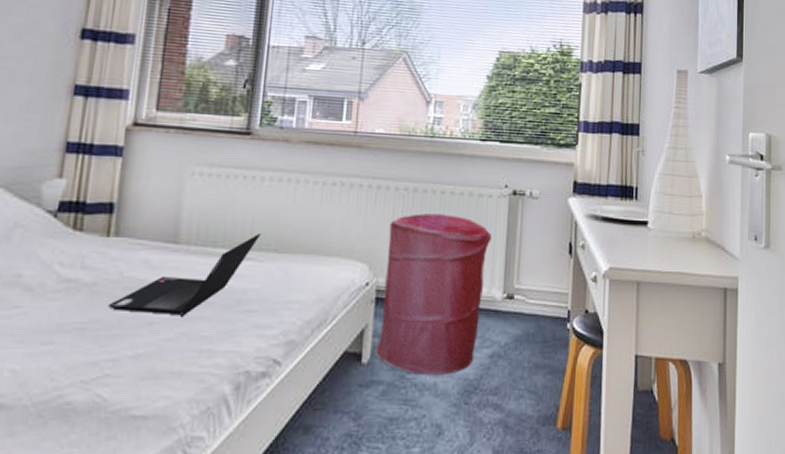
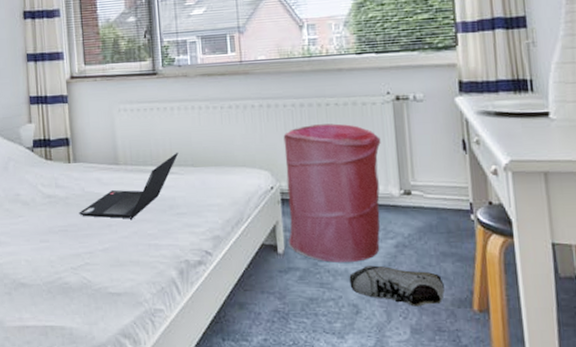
shoe: none [436,378,532,426] -> present [349,265,445,307]

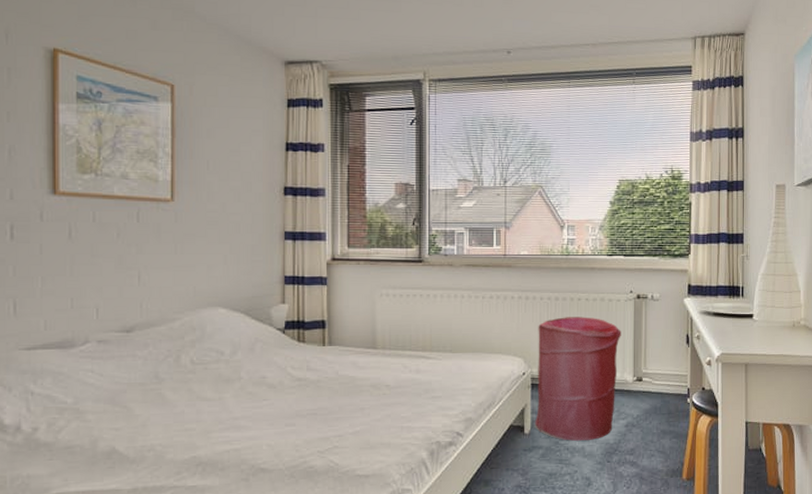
laptop computer: present [79,153,179,220] -> none [331,339,438,404]
shoe: present [349,265,445,307] -> none [585,443,662,478]

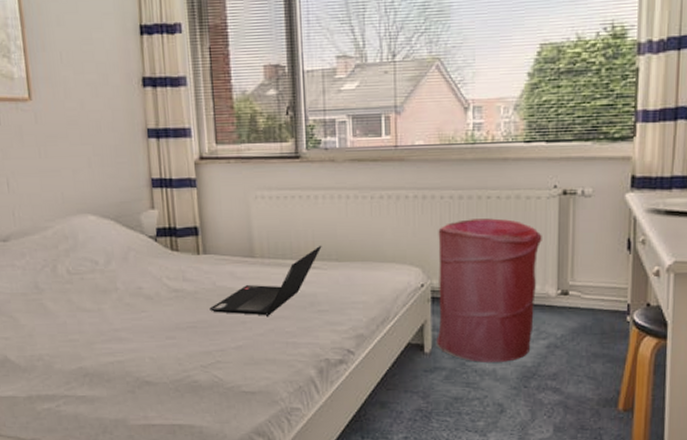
laptop computer: none [331,339,438,404] -> present [209,246,322,317]

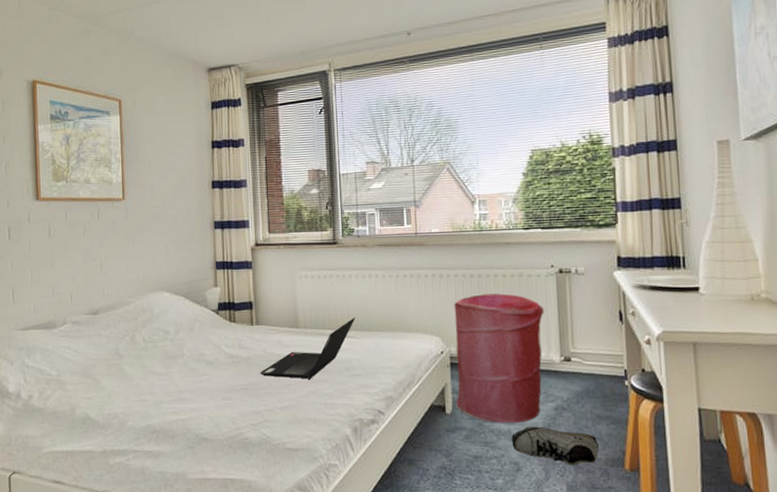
shoe: none [496,366,592,406] -> present [511,426,599,465]

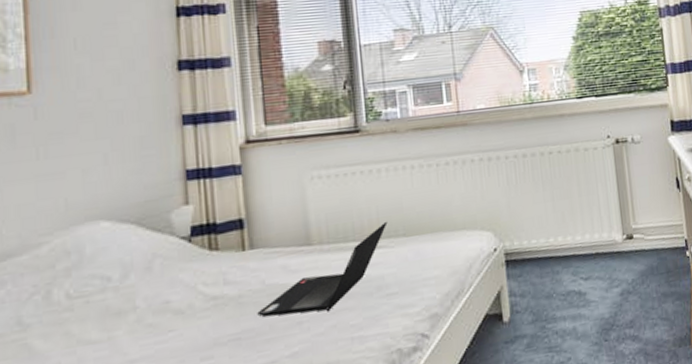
laundry hamper: present [454,293,544,423] -> none [506,172,606,323]
shoe: present [511,426,599,465] -> none [577,315,667,355]

